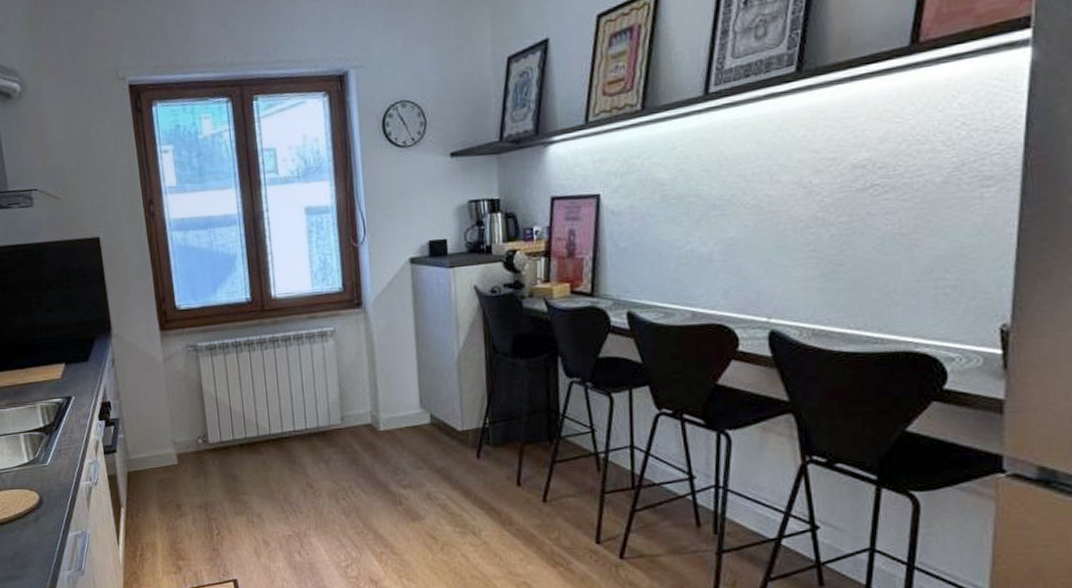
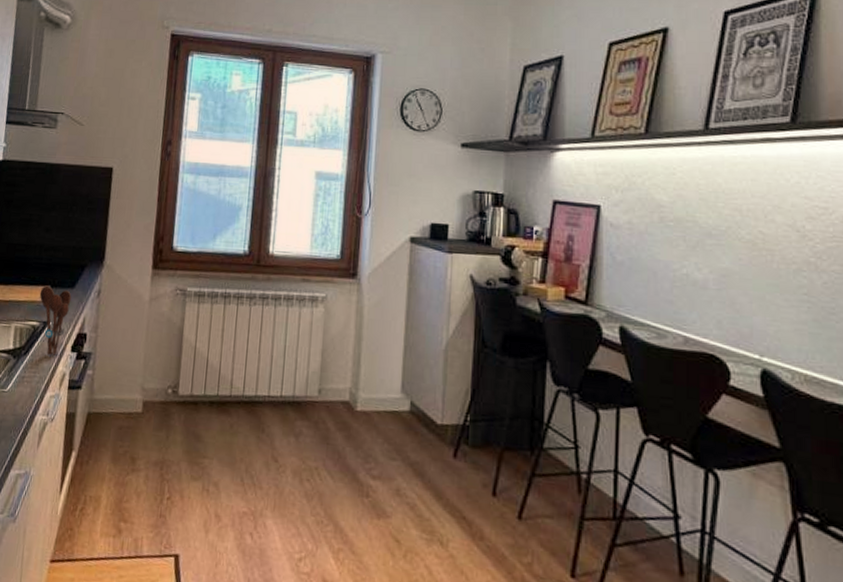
utensil holder: none [56,363,89,427] -> present [39,285,72,356]

